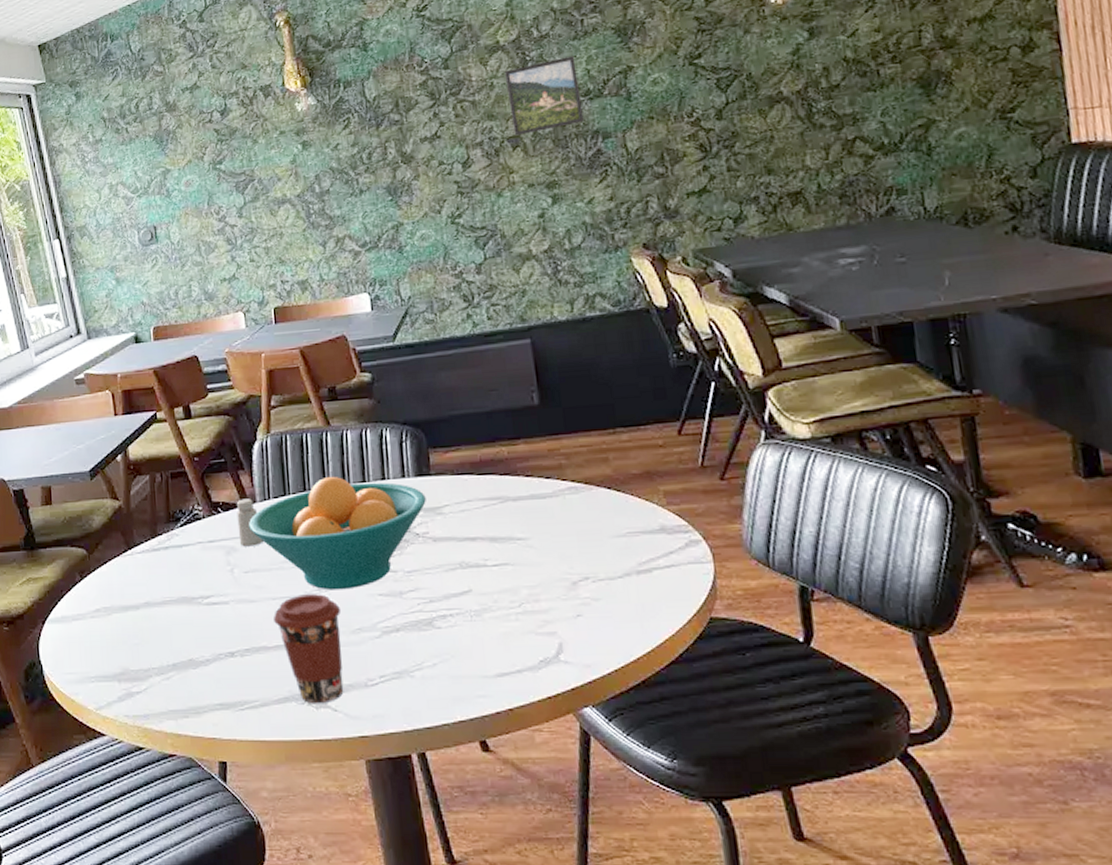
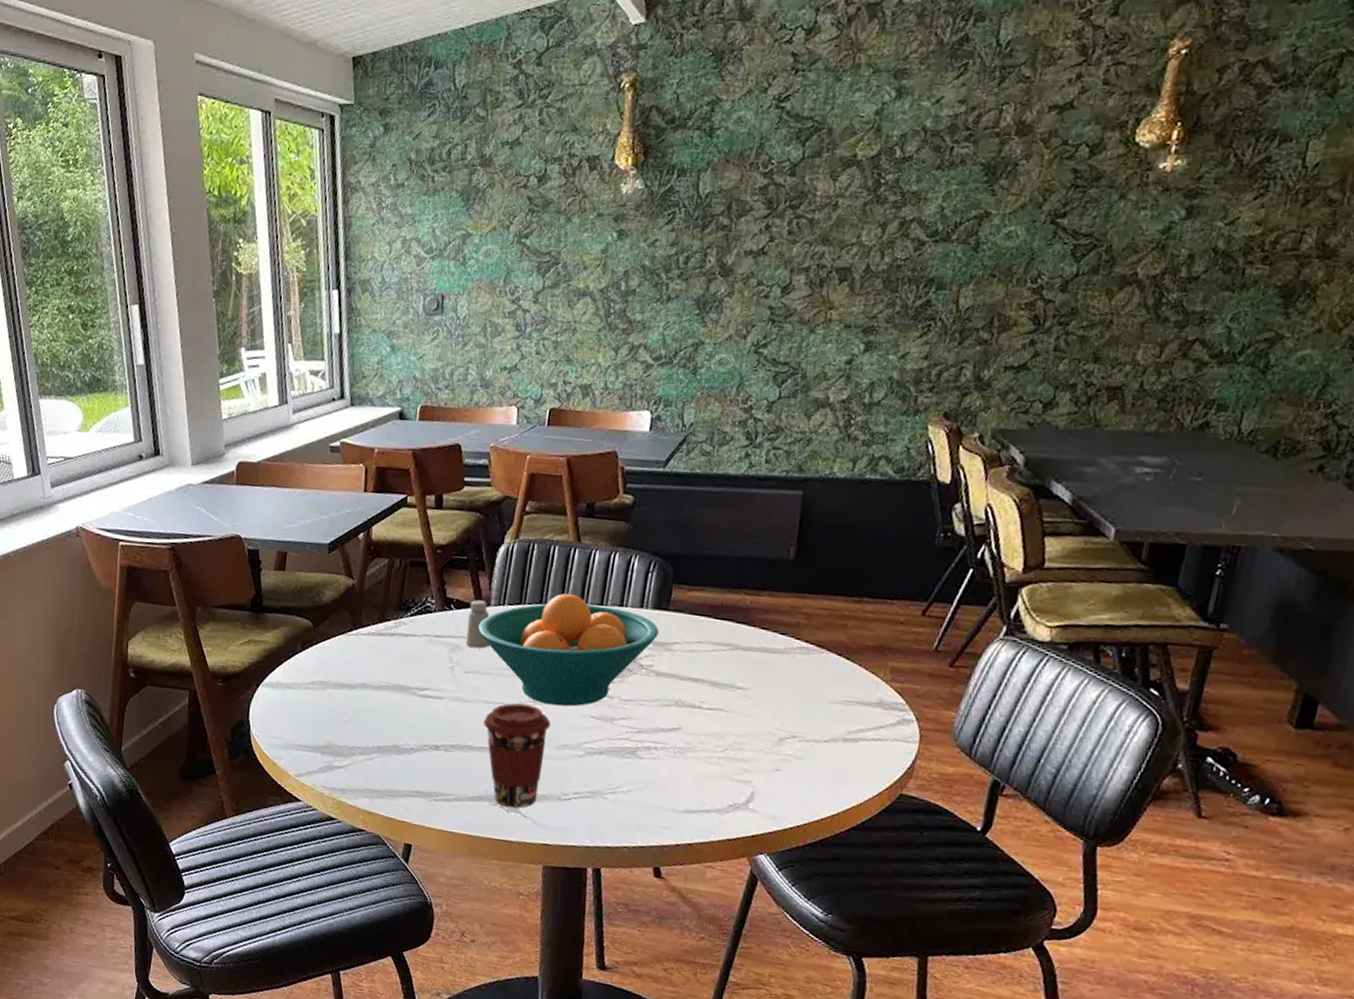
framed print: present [504,56,584,136] -> none [845,187,933,269]

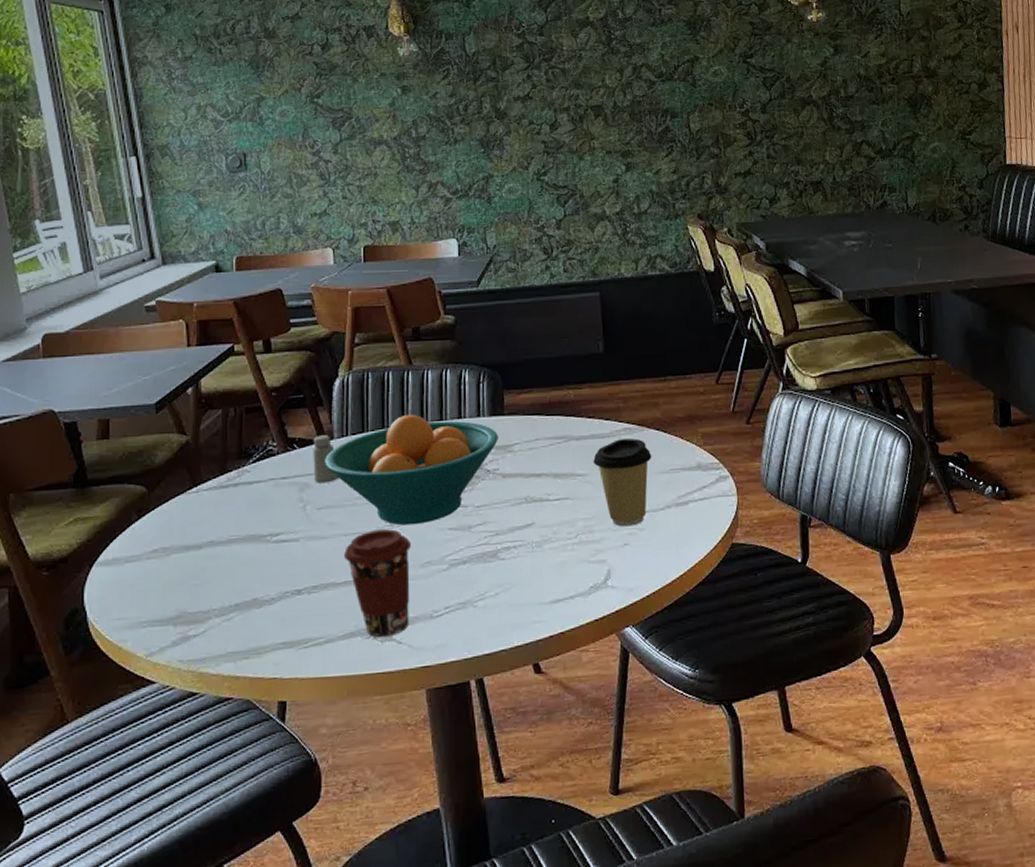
coffee cup: none [757,657,827,753] -> present [593,438,652,527]

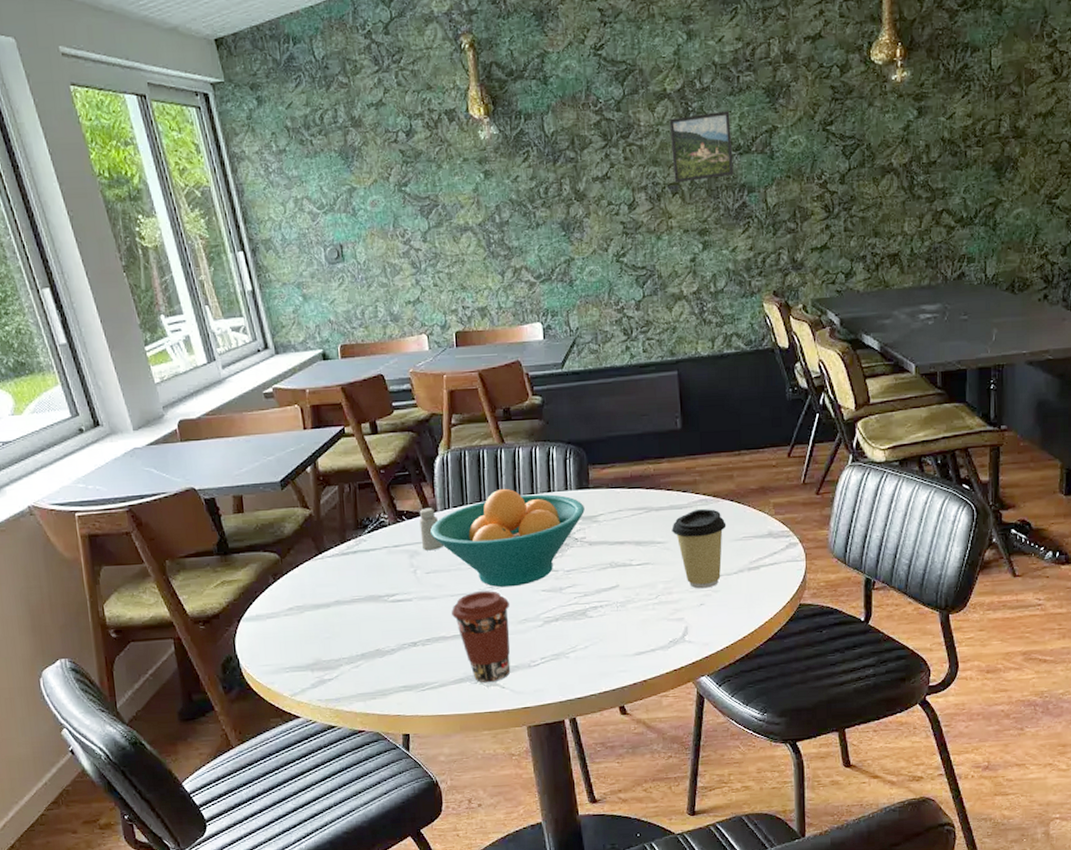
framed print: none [592,40,656,106] -> present [669,111,734,183]

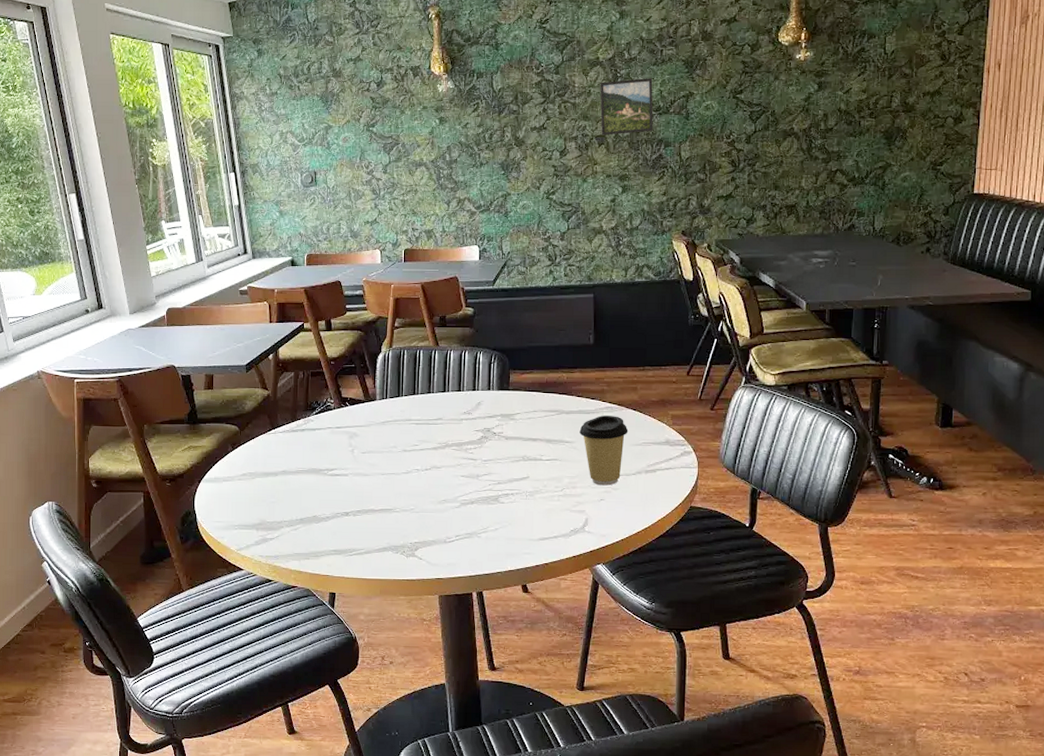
saltshaker: present [419,508,443,551] -> none [360,397,379,434]
fruit bowl: present [430,488,585,588] -> none [369,384,504,471]
coffee cup: present [452,590,511,683] -> none [381,472,432,554]

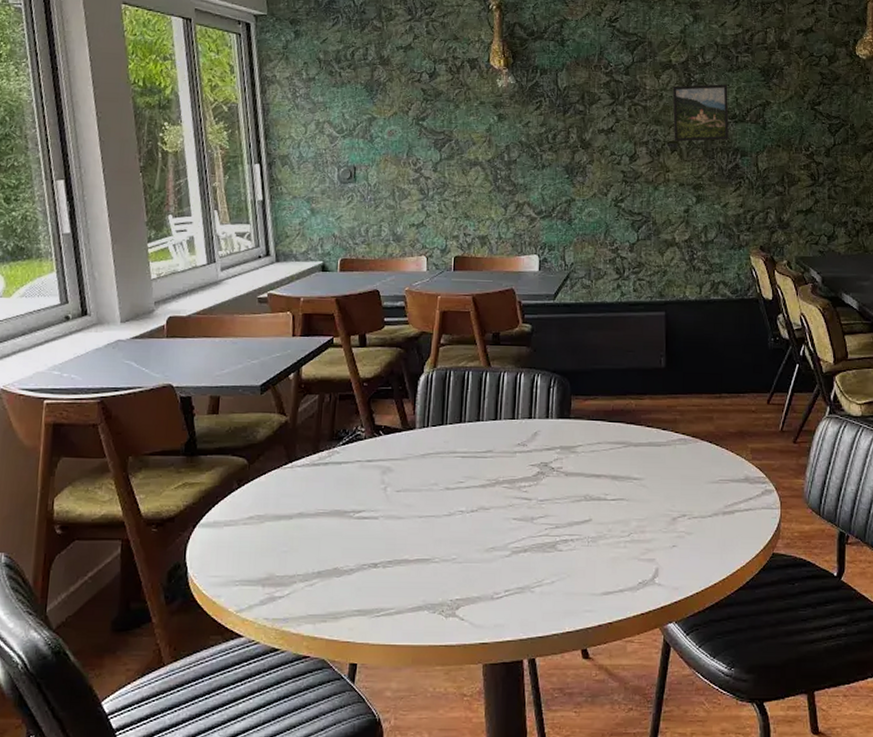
coffee cup: present [579,415,628,486] -> none [649,448,704,530]

